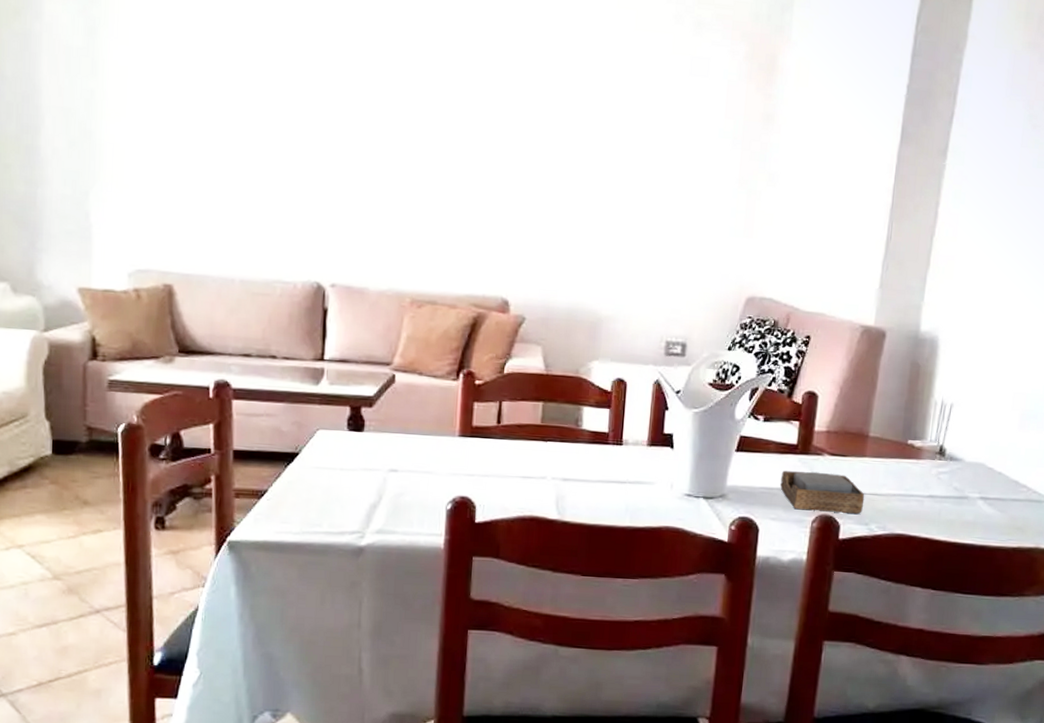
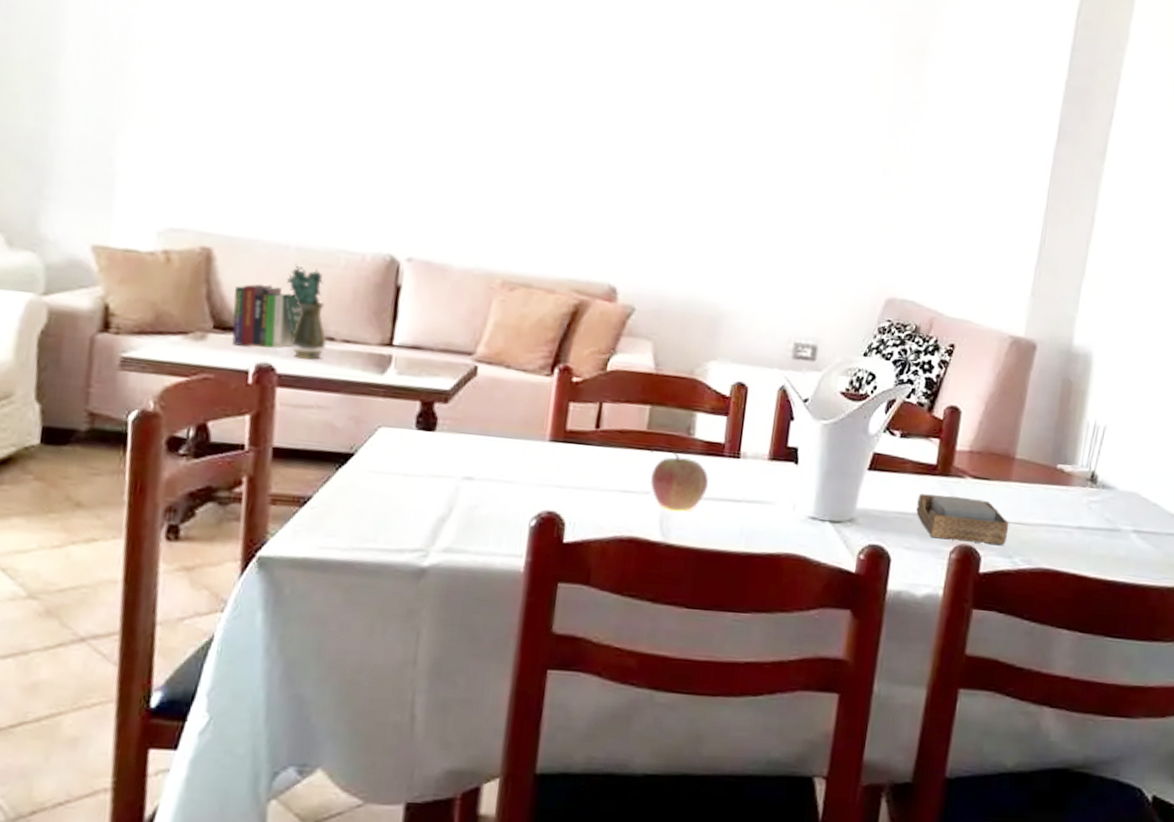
books: none [193,313,247,367] -> present [232,284,301,349]
vase: none [235,294,270,376] -> present [287,263,327,361]
fruit: none [546,440,597,493] -> present [650,450,709,512]

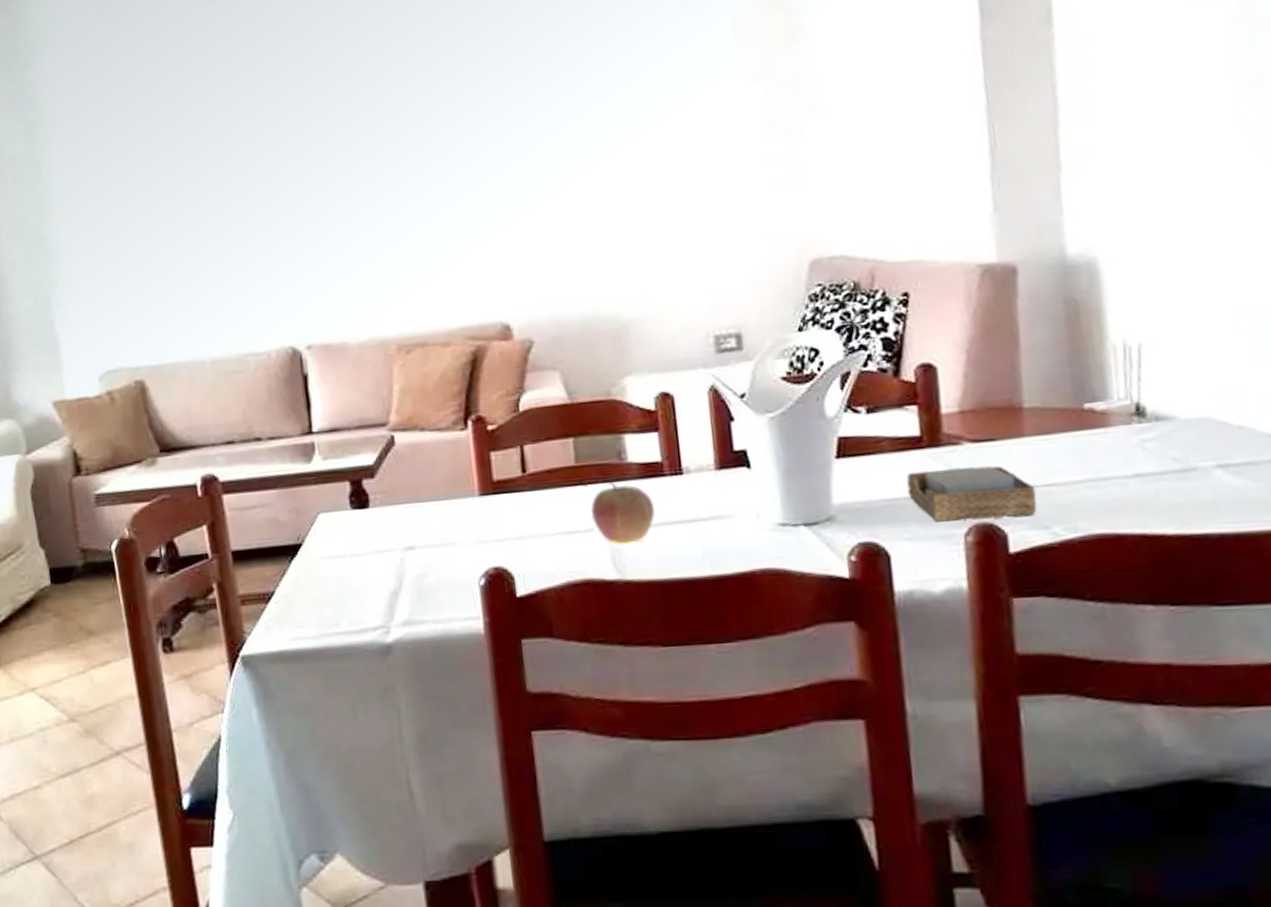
books: present [232,284,301,349] -> none [170,401,228,464]
vase: present [287,263,327,361] -> none [210,376,256,465]

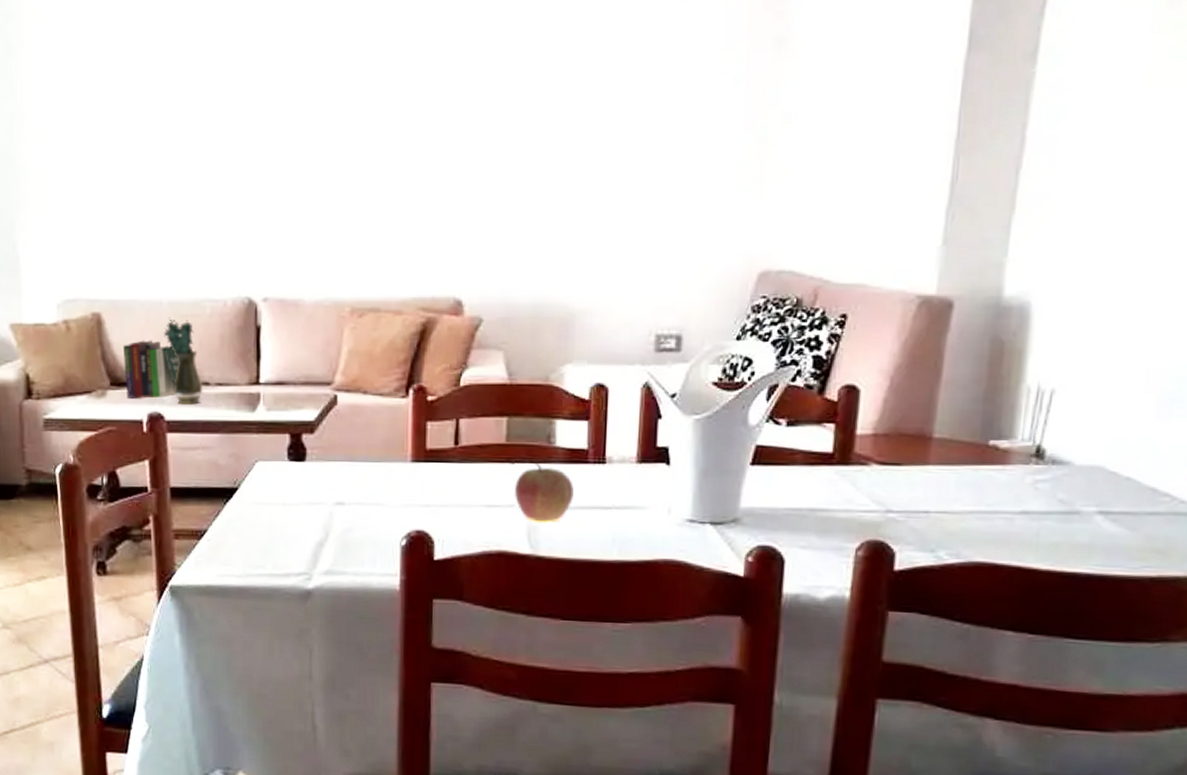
books: none [170,401,228,464] -> present [123,340,178,399]
vase: none [210,376,256,465] -> present [164,317,203,406]
napkin holder: present [906,465,1037,522] -> none [811,486,929,538]

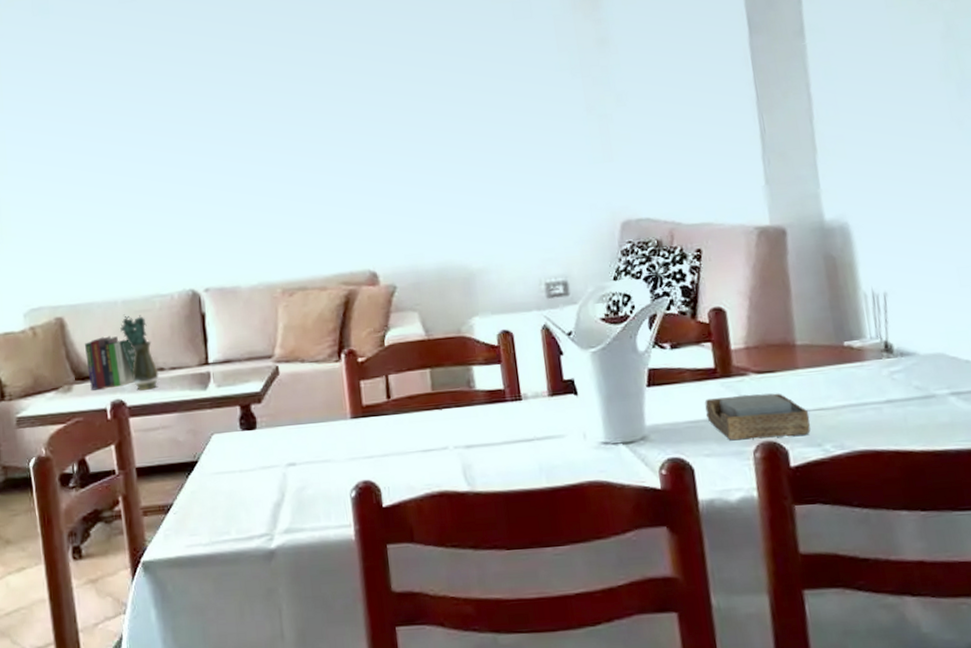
fruit: present [515,461,575,522] -> none [445,405,499,460]
napkin holder: none [811,486,929,538] -> present [704,393,811,441]

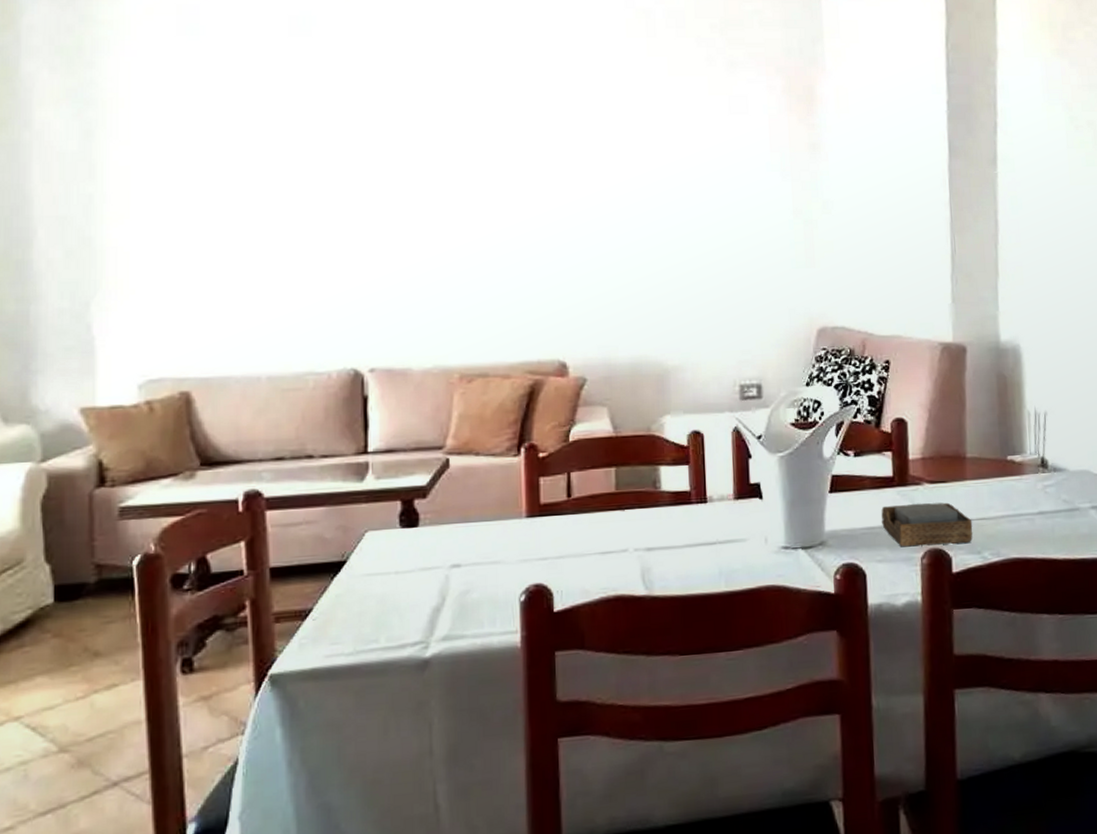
books: present [85,336,135,390] -> none [216,416,279,478]
vase: present [120,314,159,392] -> none [263,392,306,481]

